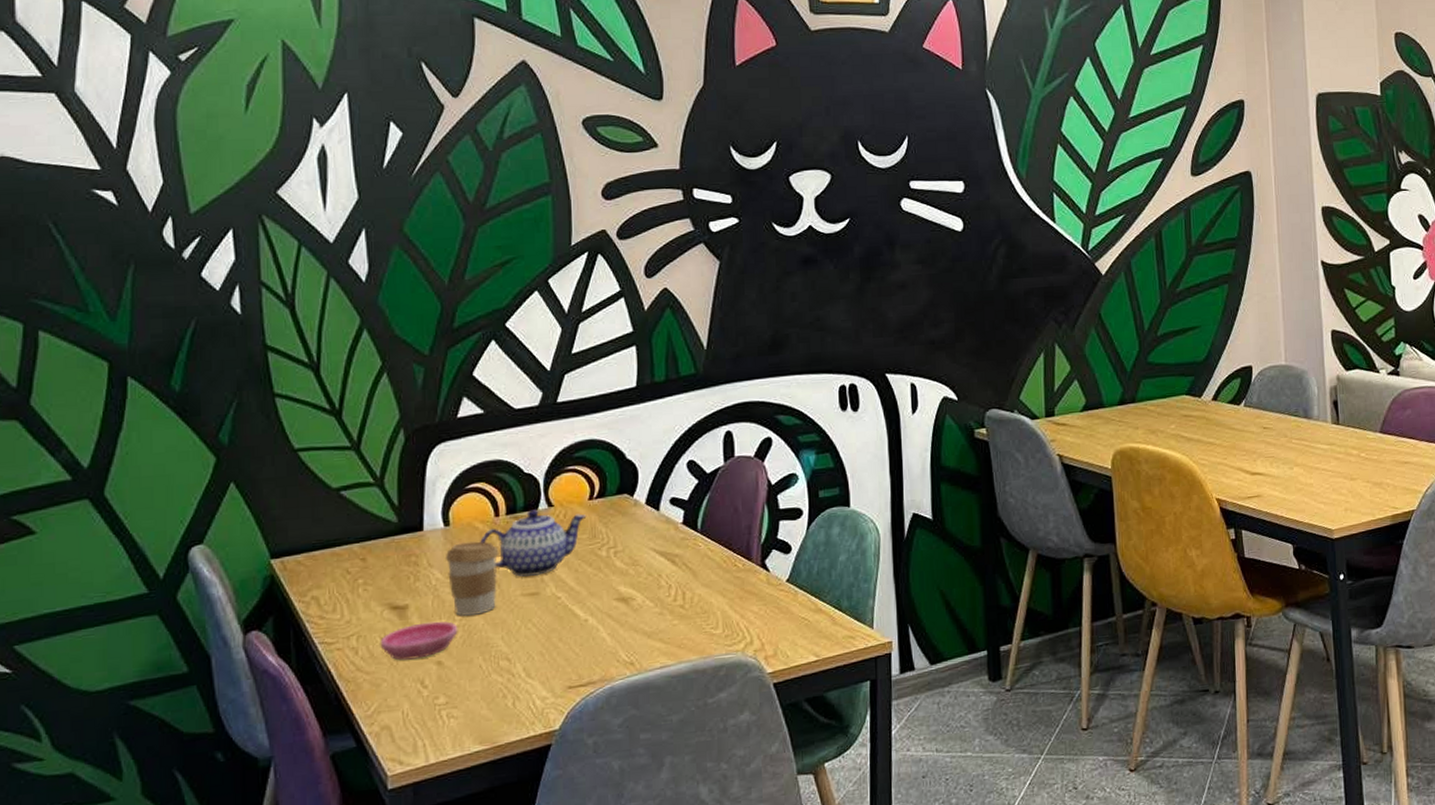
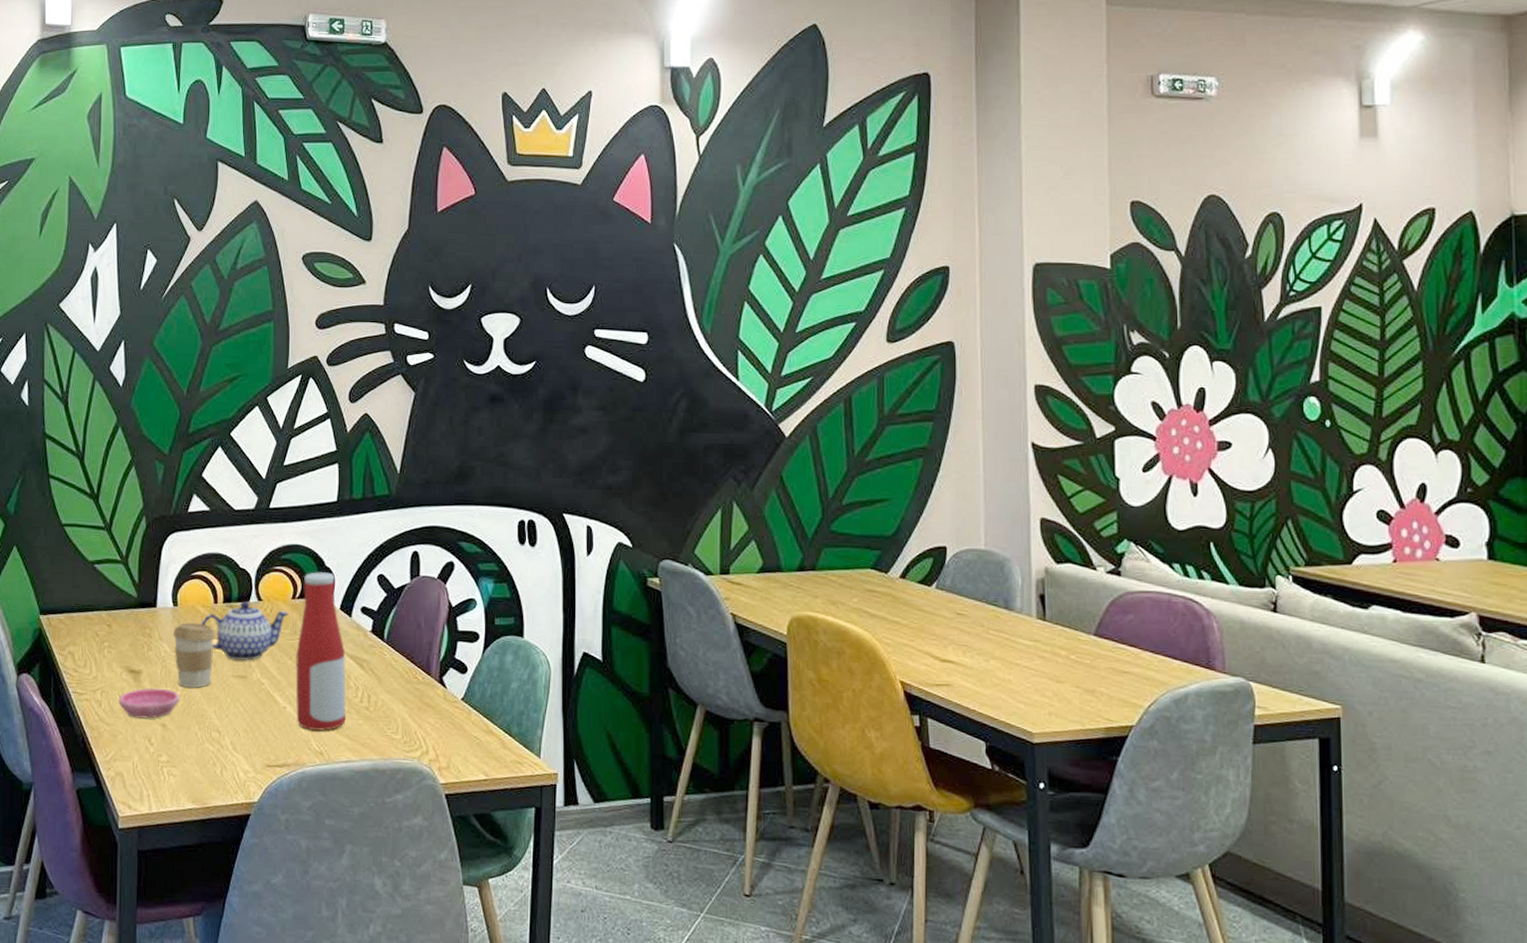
bottle: none [595,465,658,641] -> present [295,572,347,732]

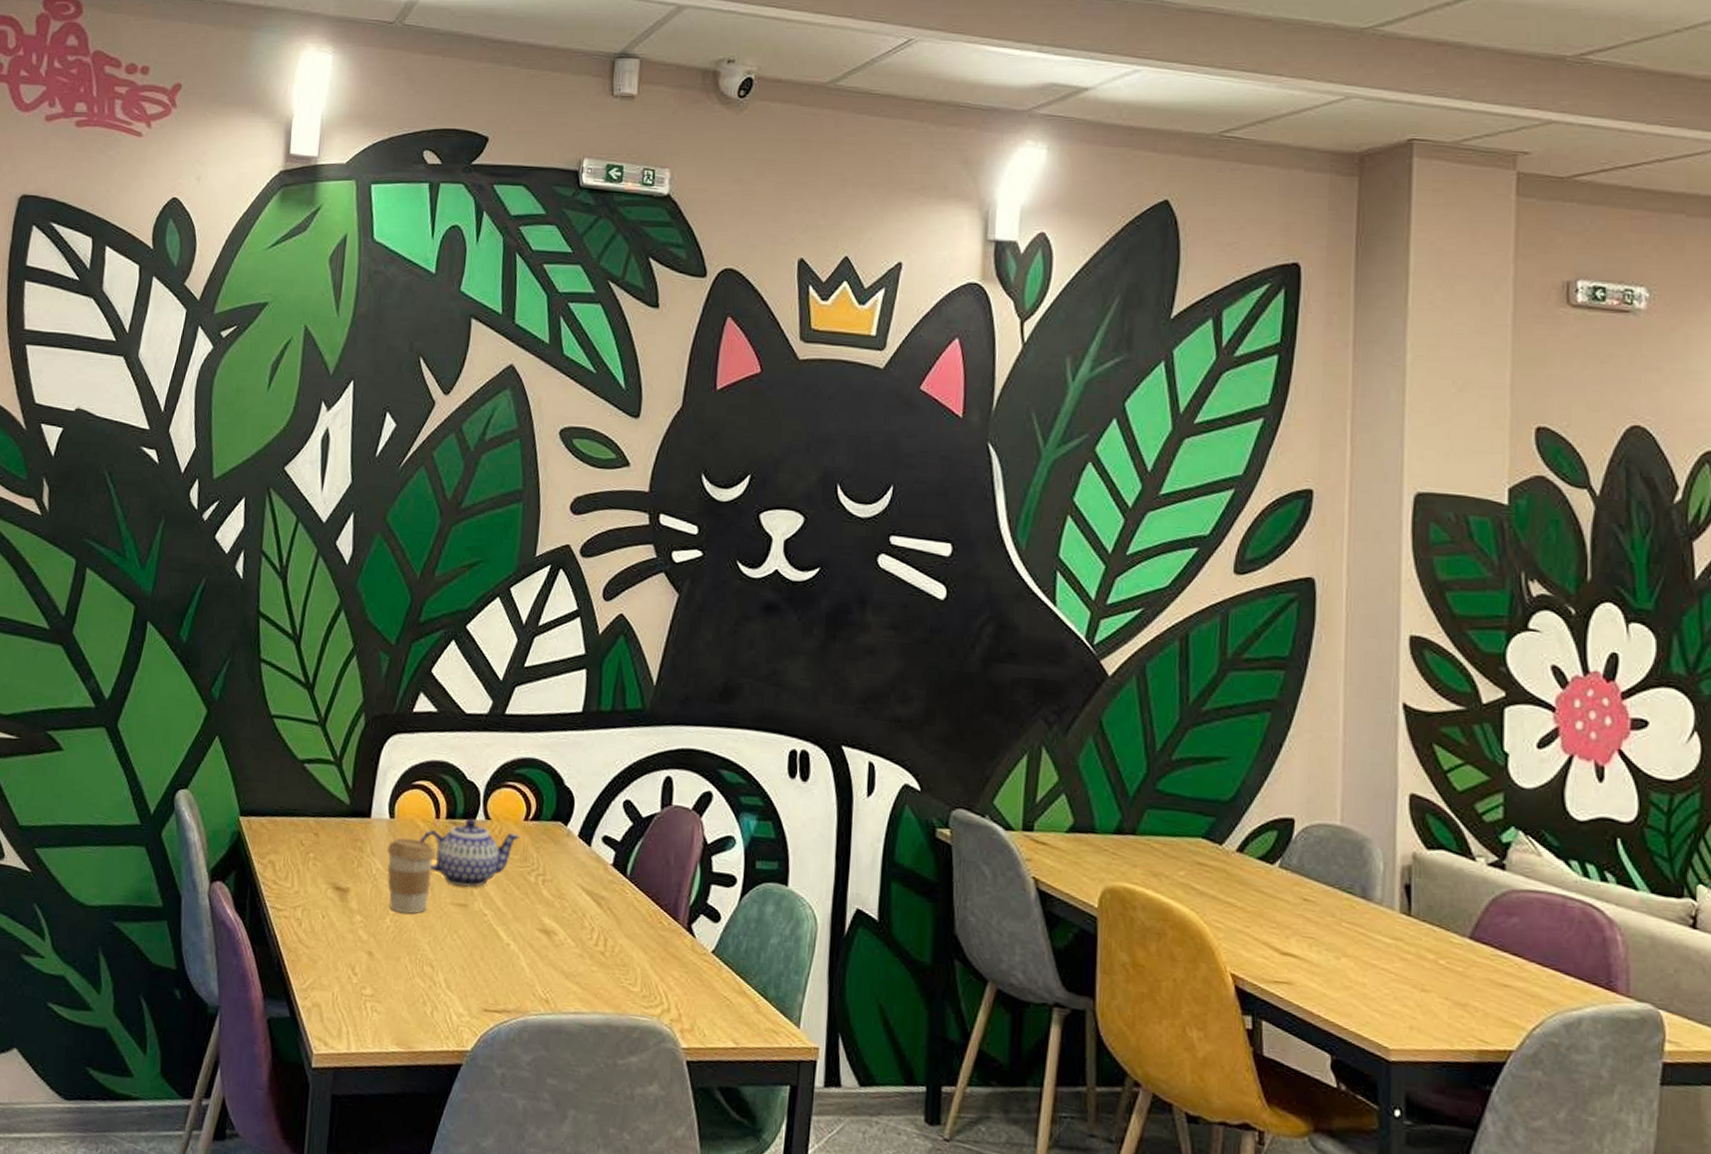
saucer: present [118,688,180,719] -> none [321,908,391,945]
bottle: present [295,572,347,732] -> none [520,791,582,976]

